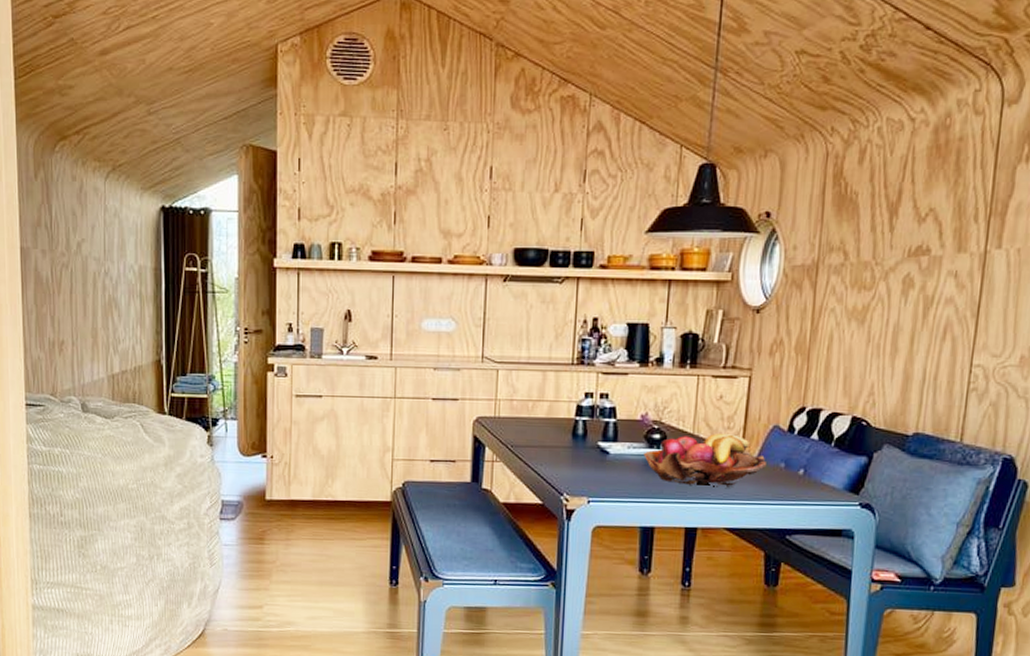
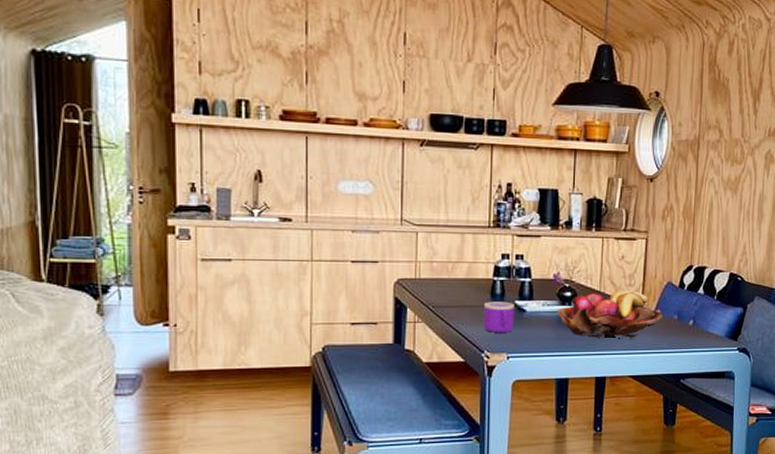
mug: none [562,442,597,475] -> present [483,301,514,333]

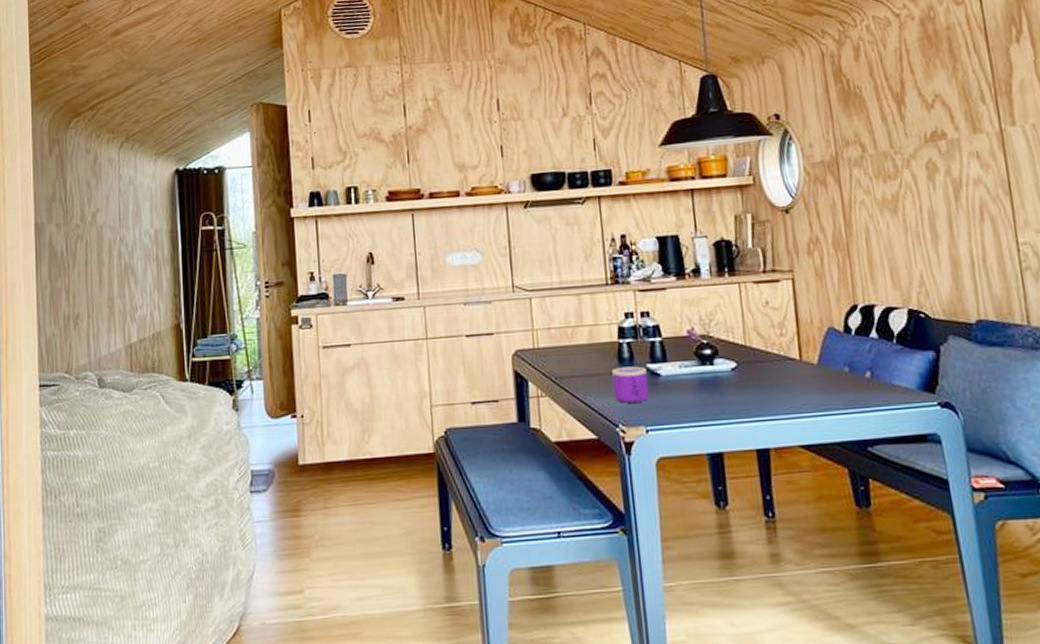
fruit basket: present [557,291,662,339] -> none [697,341,829,401]

